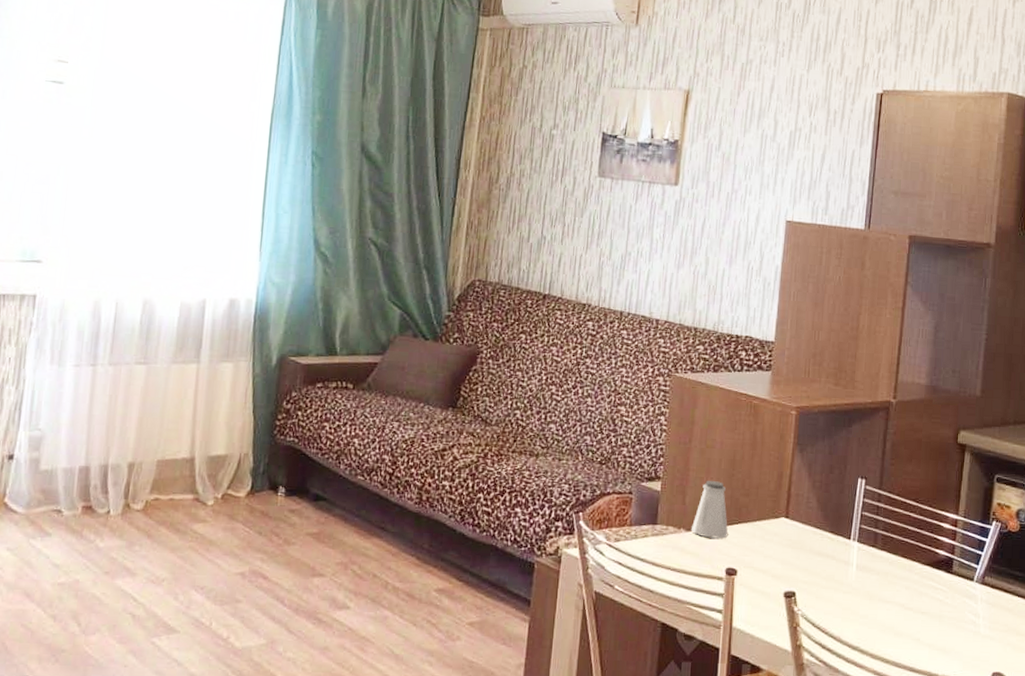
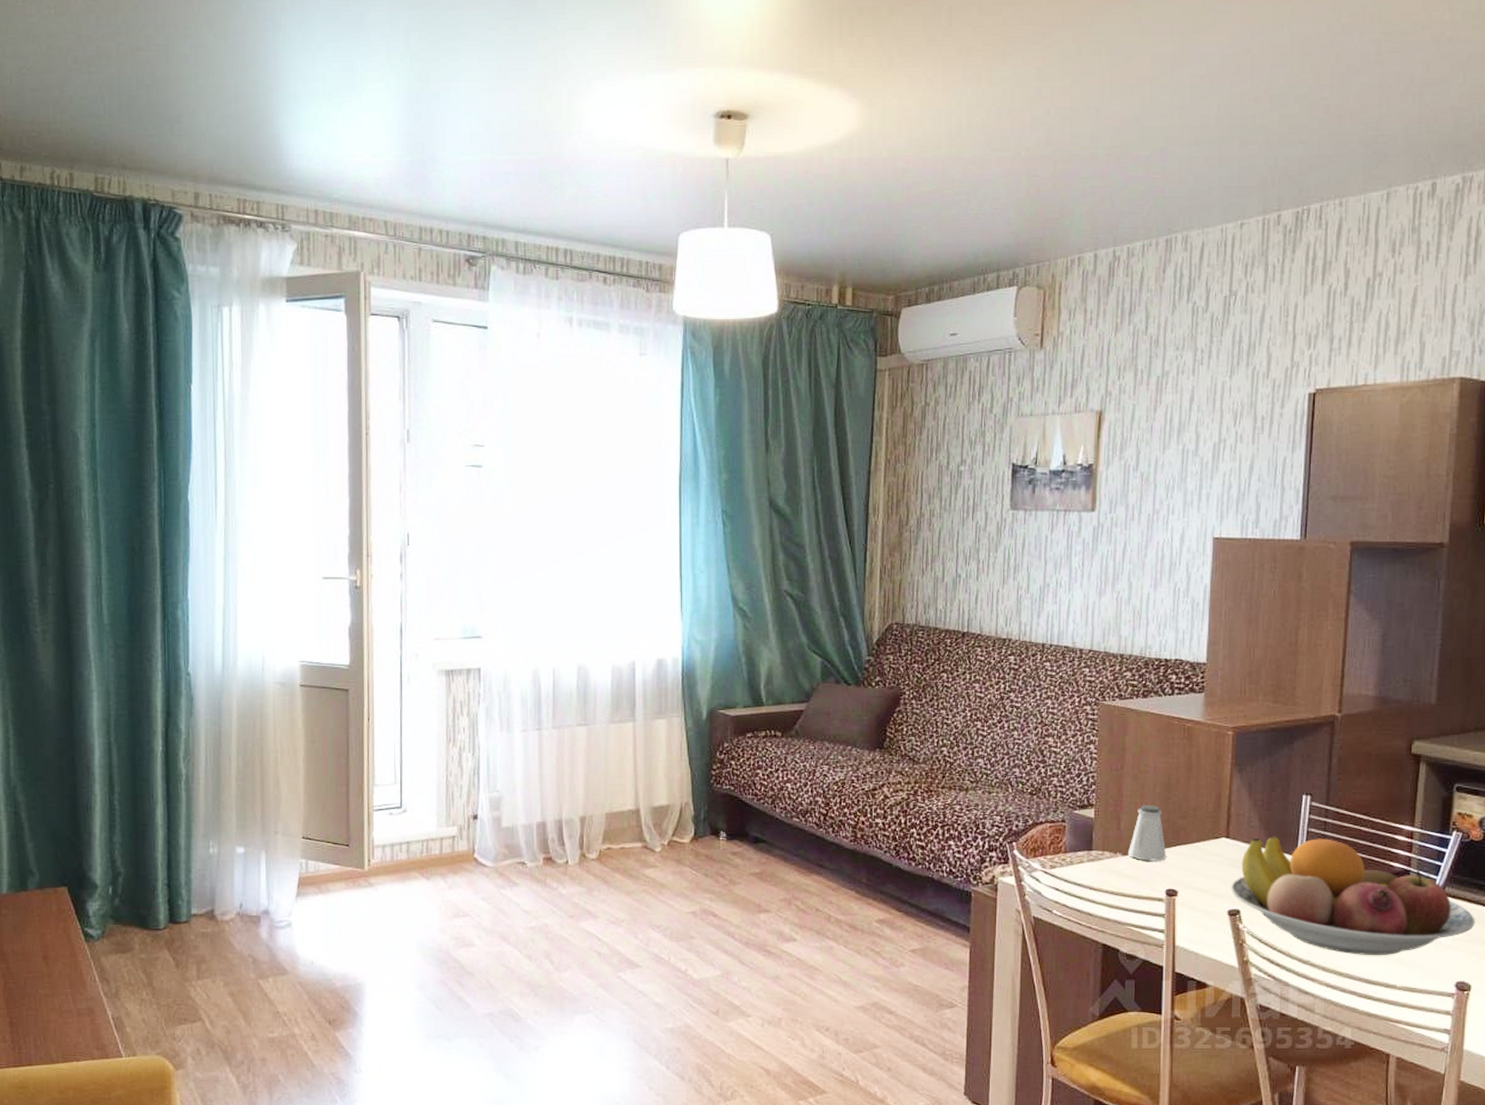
fruit bowl: none [788,518,1011,643] -> present [1231,836,1475,955]

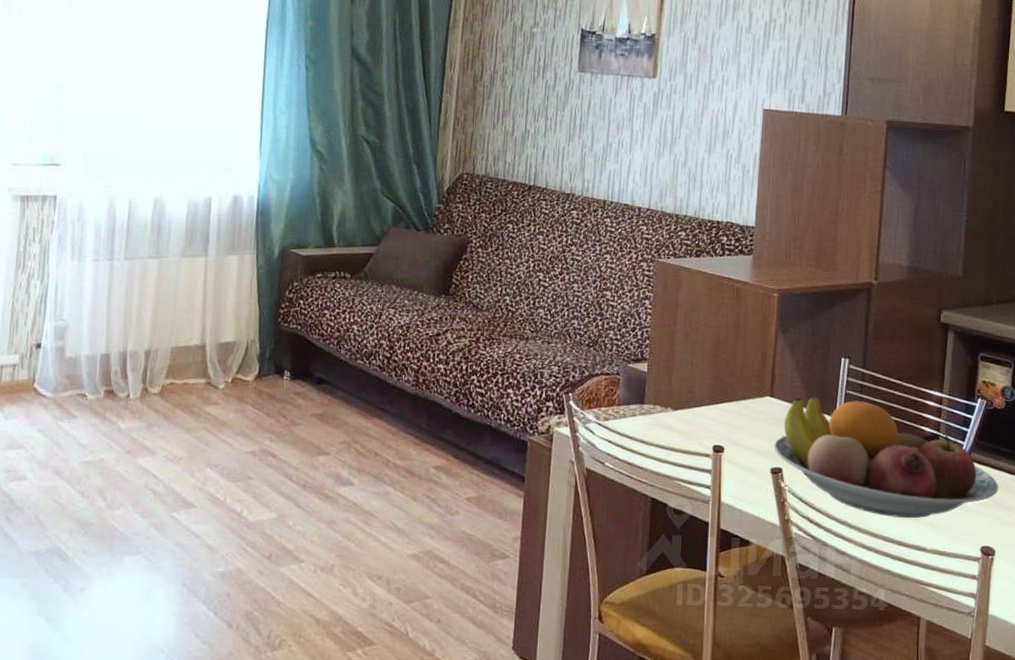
saltshaker: present [1127,805,1167,861] -> none [677,362,715,417]

